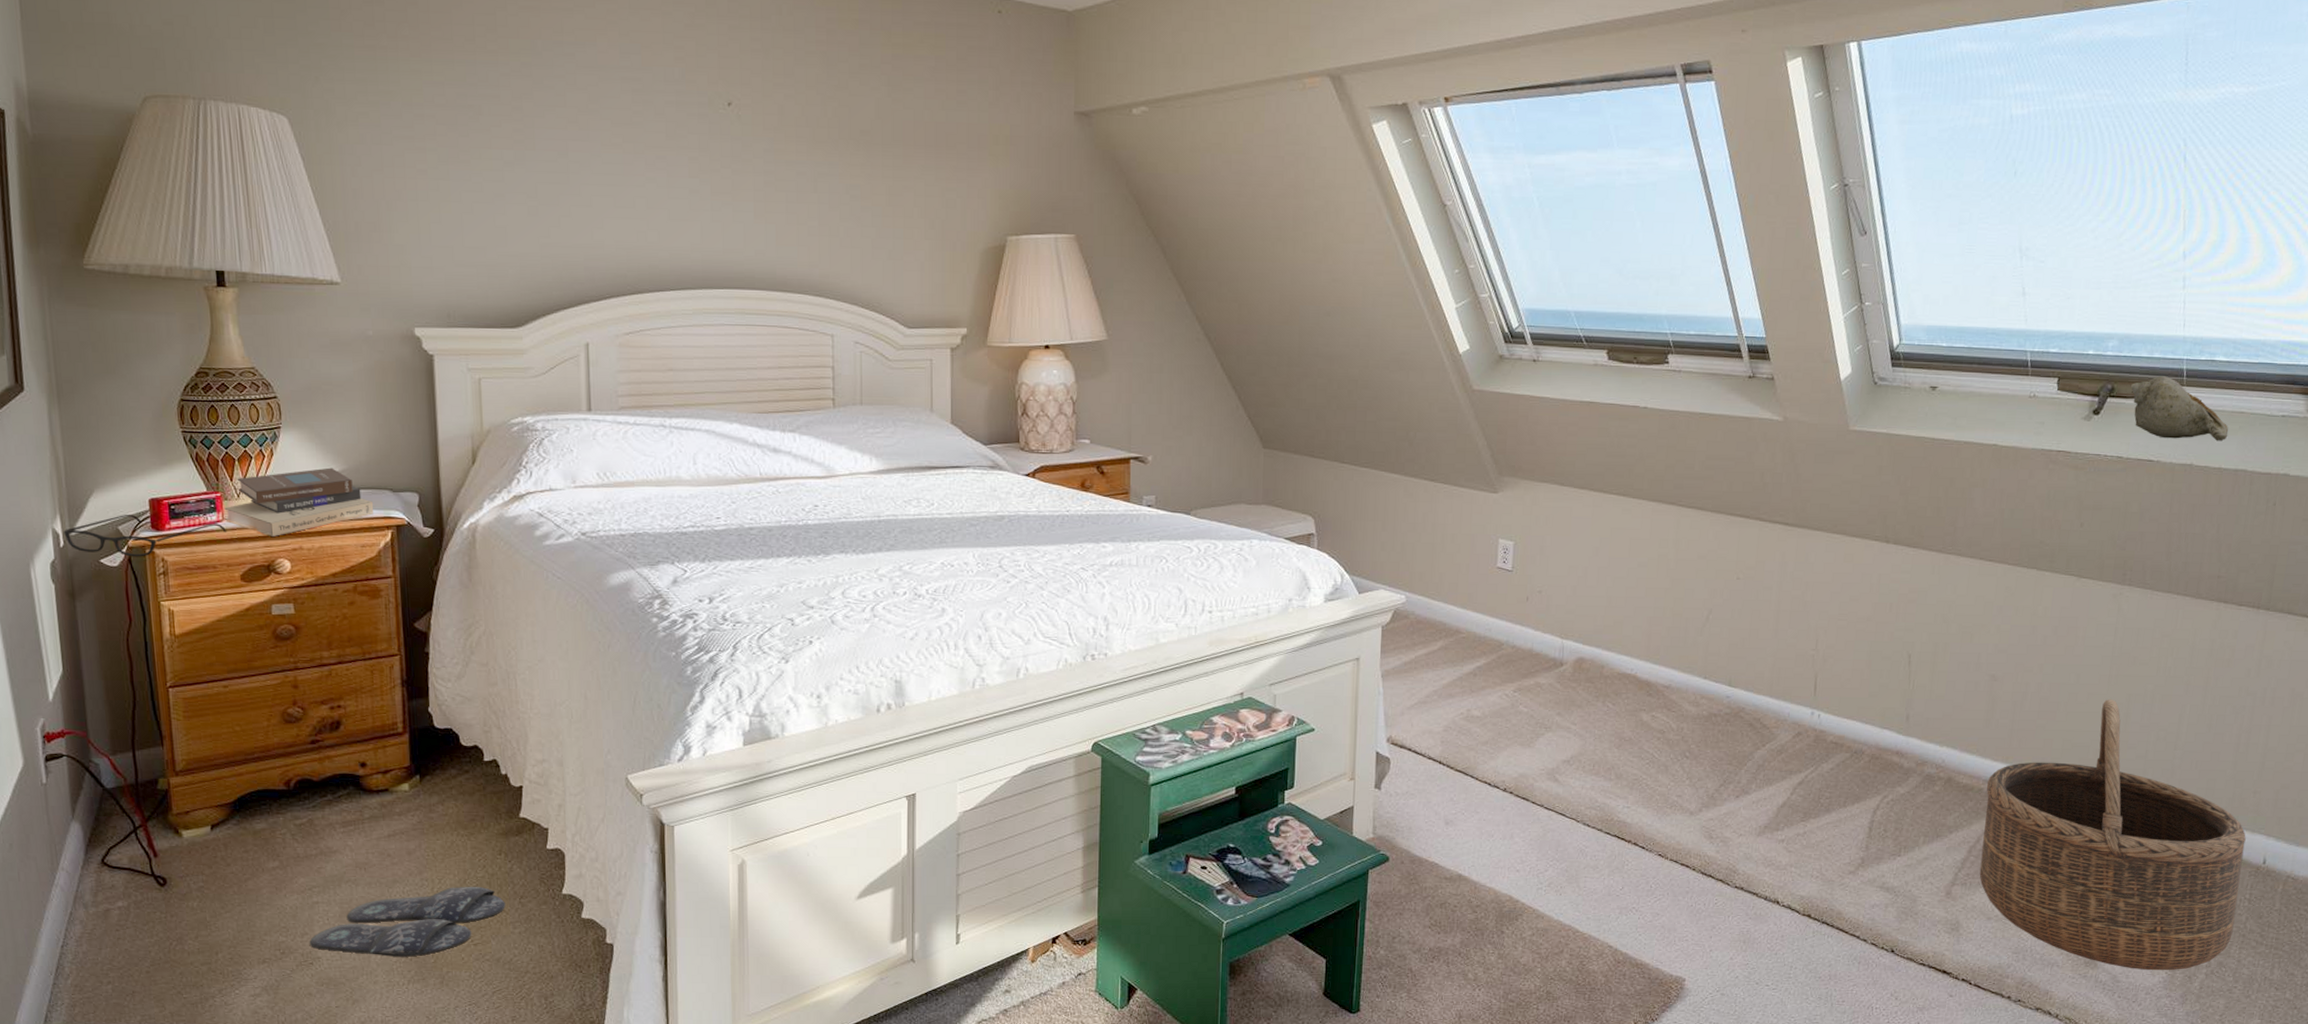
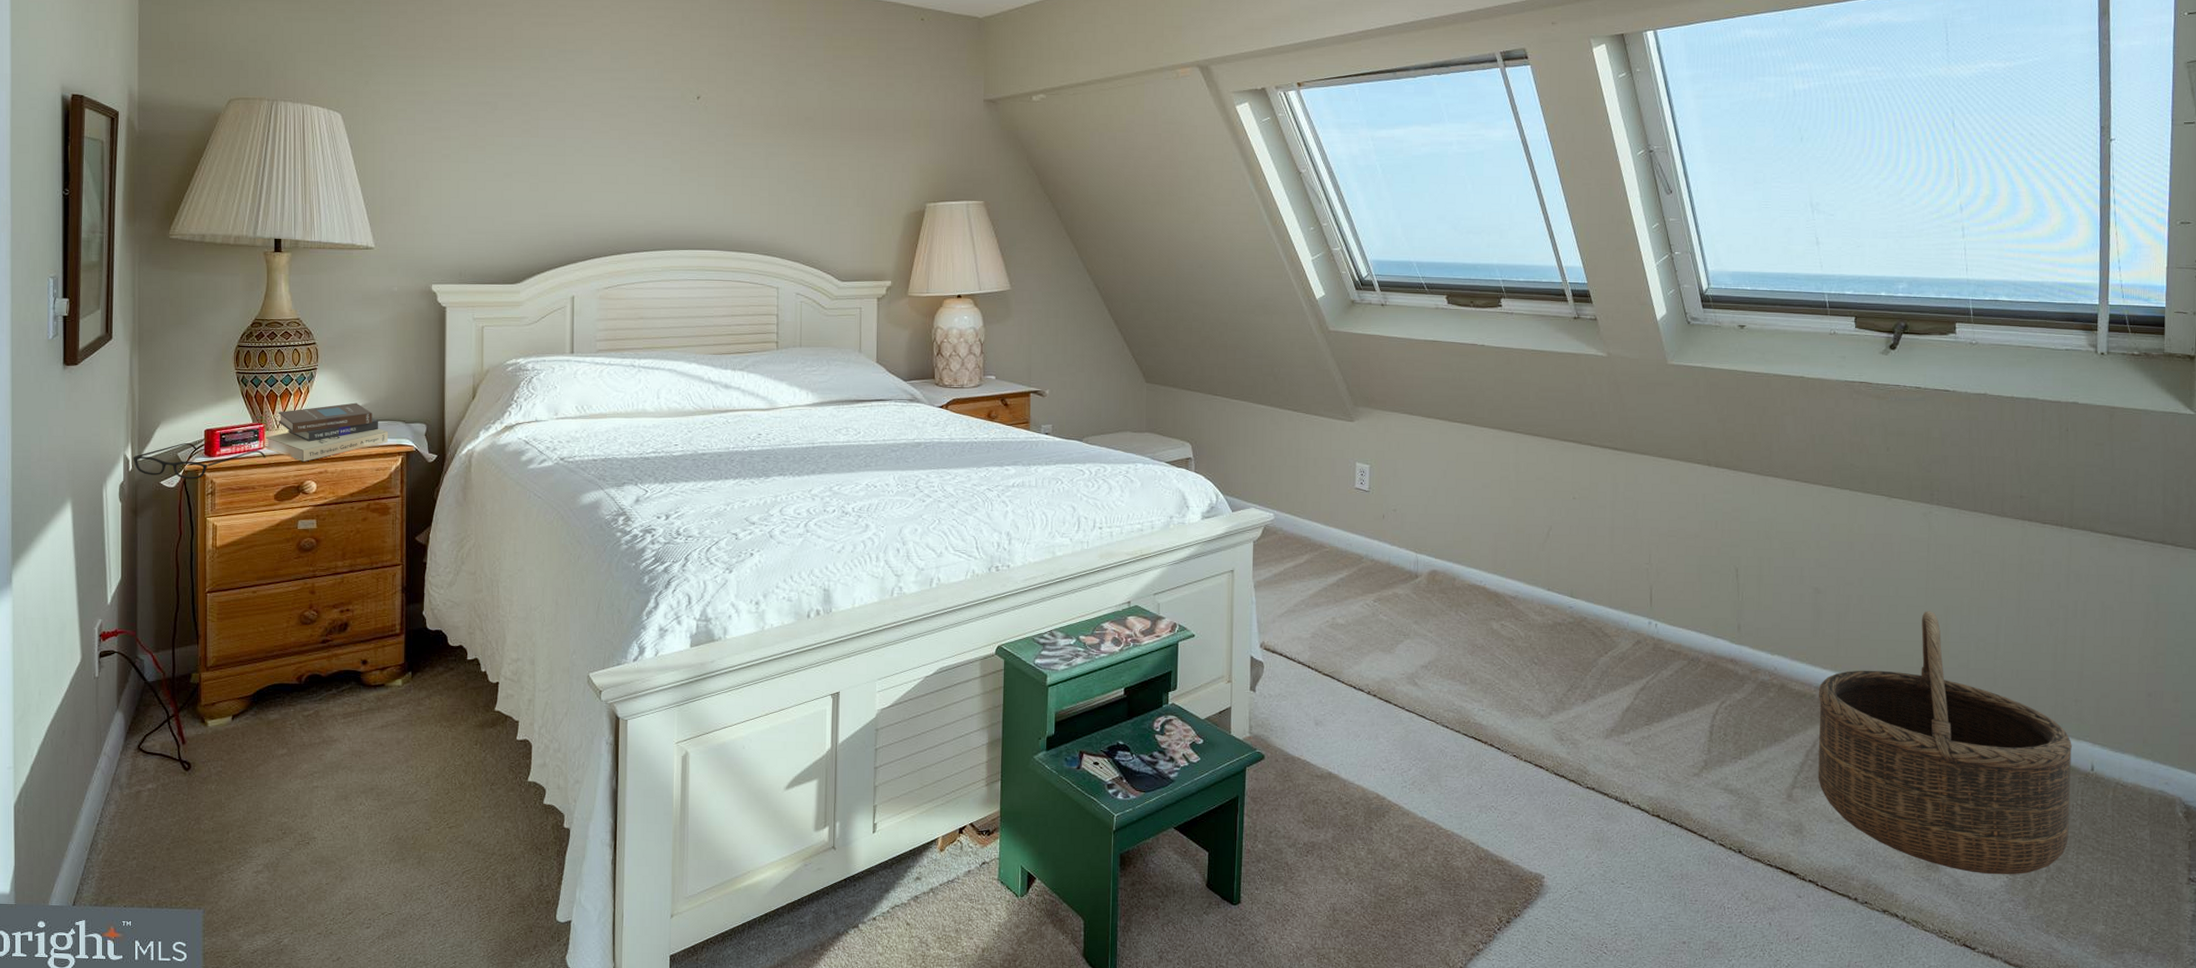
slippers: present [309,886,506,957] -> none [307,773,478,838]
seashell: present [2130,376,2228,441] -> none [1922,314,2017,373]

